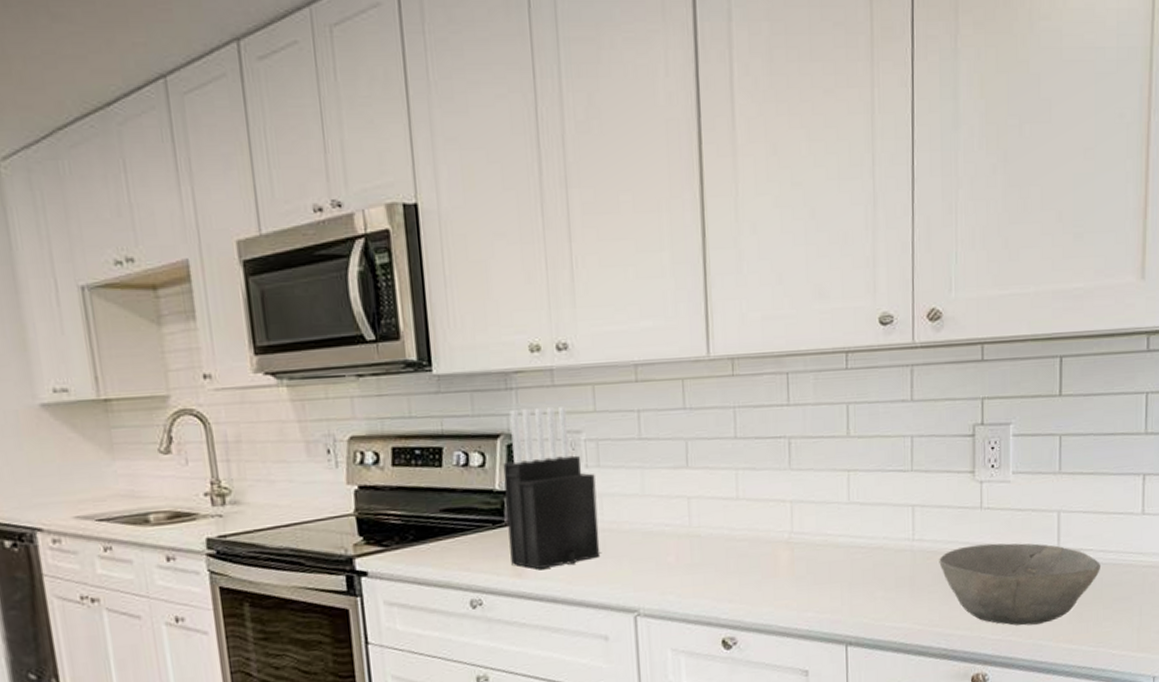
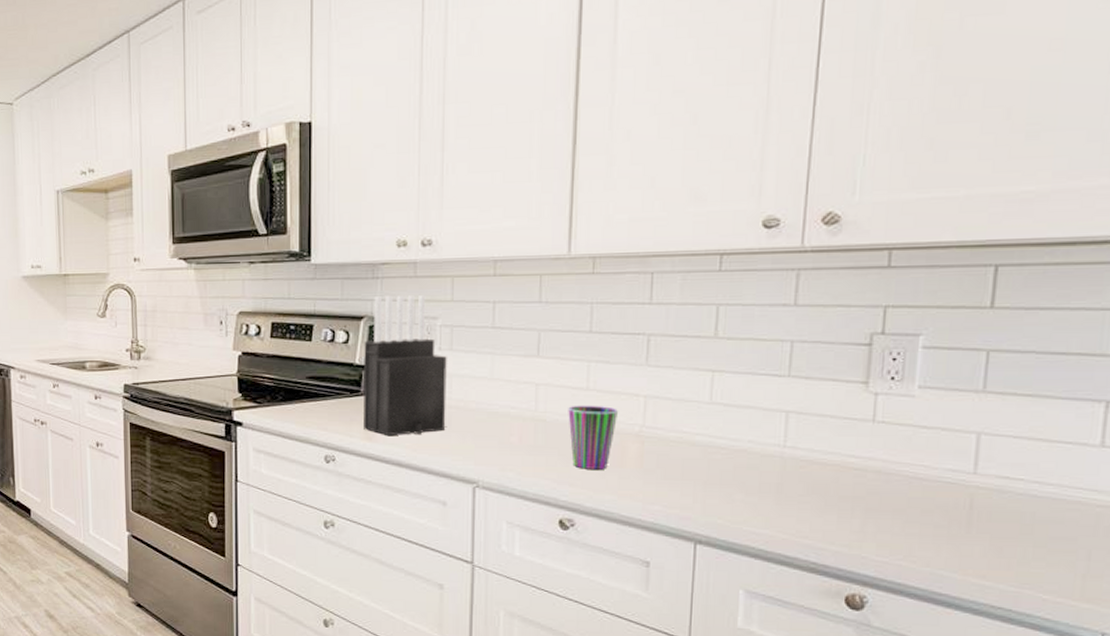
cup: none [721,515,769,583] -> present [568,405,619,469]
bowl: present [939,543,1100,626] -> none [814,459,1034,553]

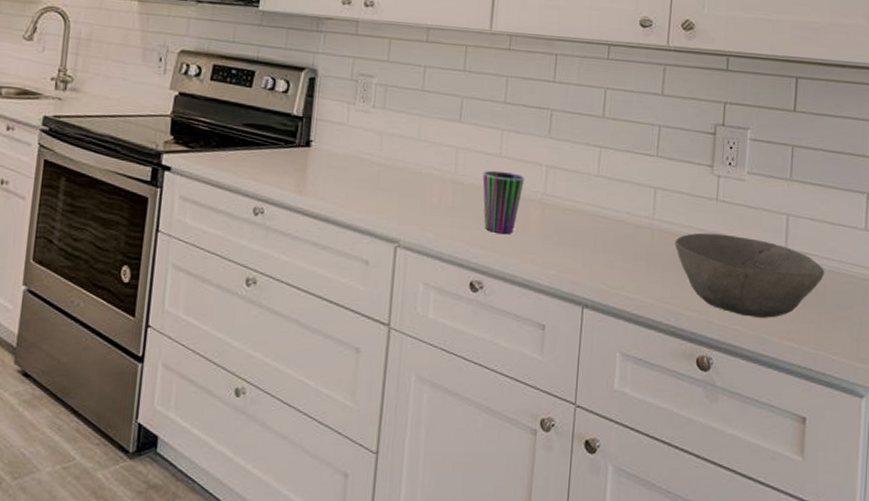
knife block: present [364,295,447,437] -> none [295,49,380,192]
bowl: none [814,459,1034,553] -> present [675,232,824,318]

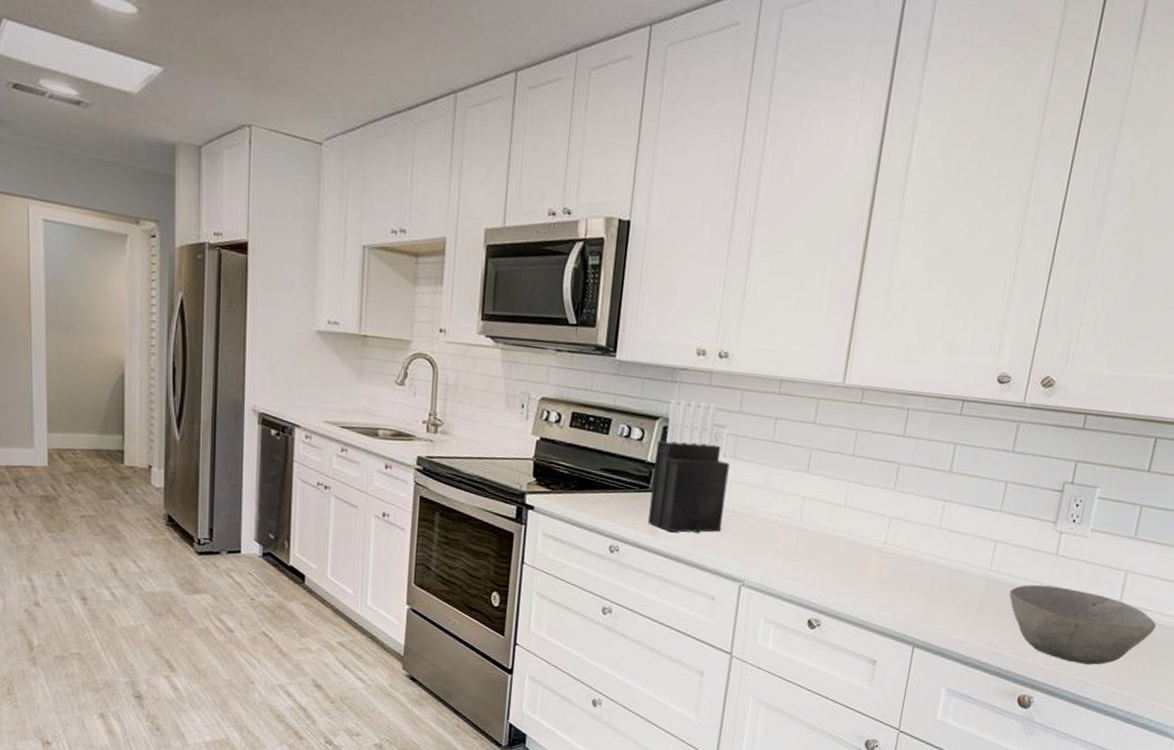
knife block: none [295,49,380,192] -> present [648,399,730,534]
cup: present [482,170,525,234] -> none [825,519,868,578]

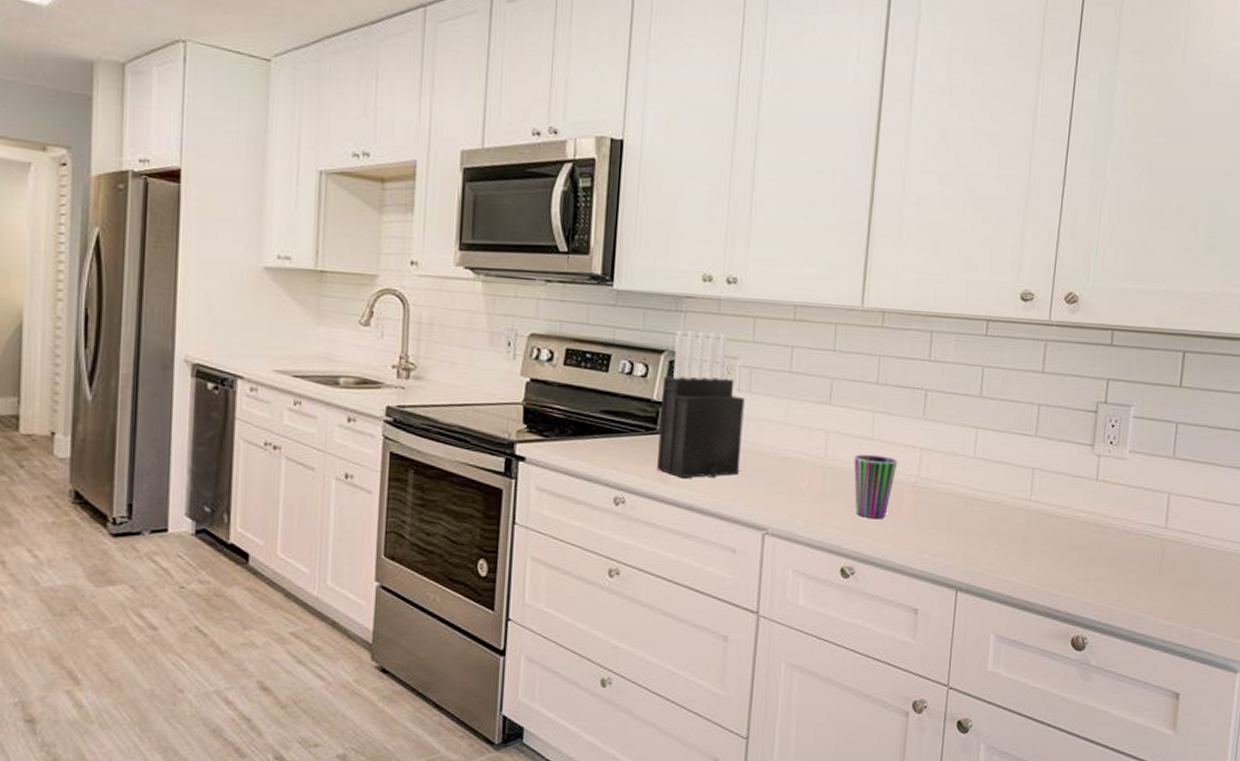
cup: none [825,519,868,578] -> present [854,454,898,518]
bowl: present [1009,584,1156,665] -> none [1052,513,1204,597]

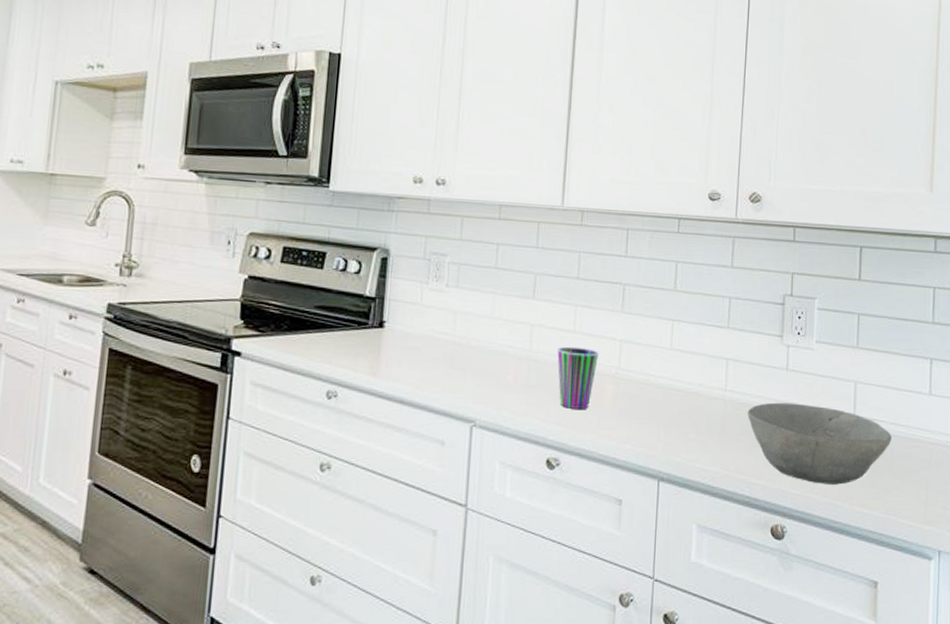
knife block: present [657,330,745,479] -> none [369,229,453,372]
bowl: none [1052,513,1204,597] -> present [747,402,892,485]

